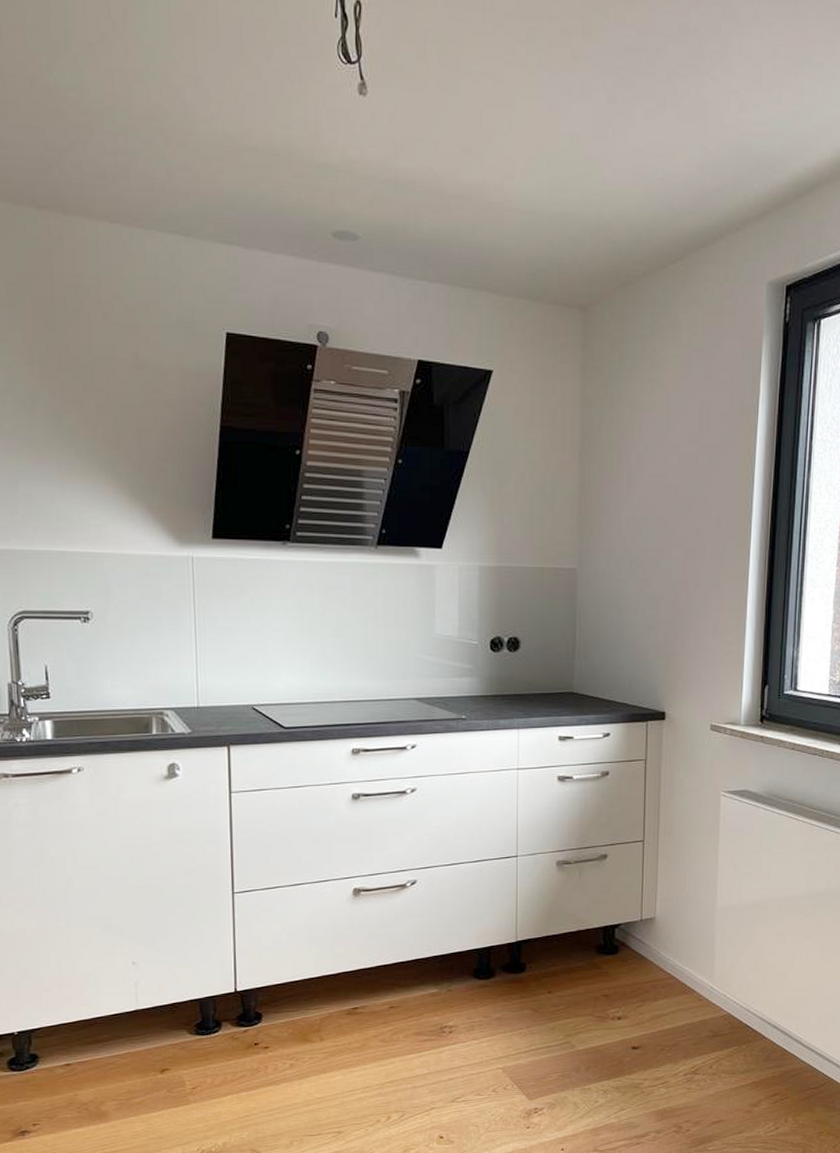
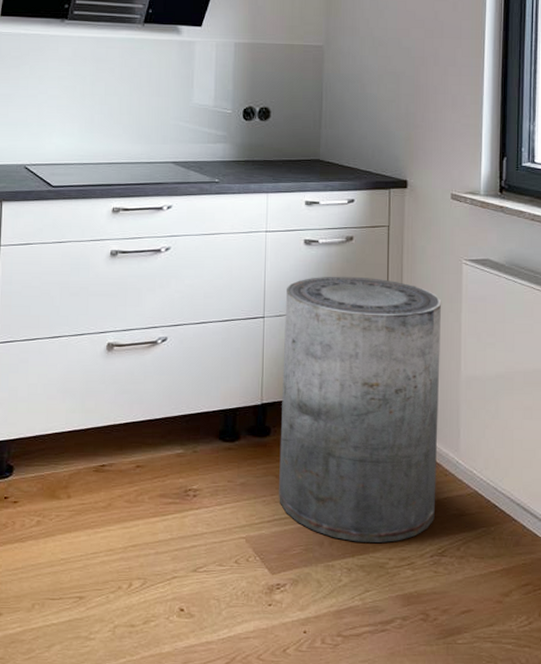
trash can: none [535,812,699,1066] -> present [279,276,442,543]

